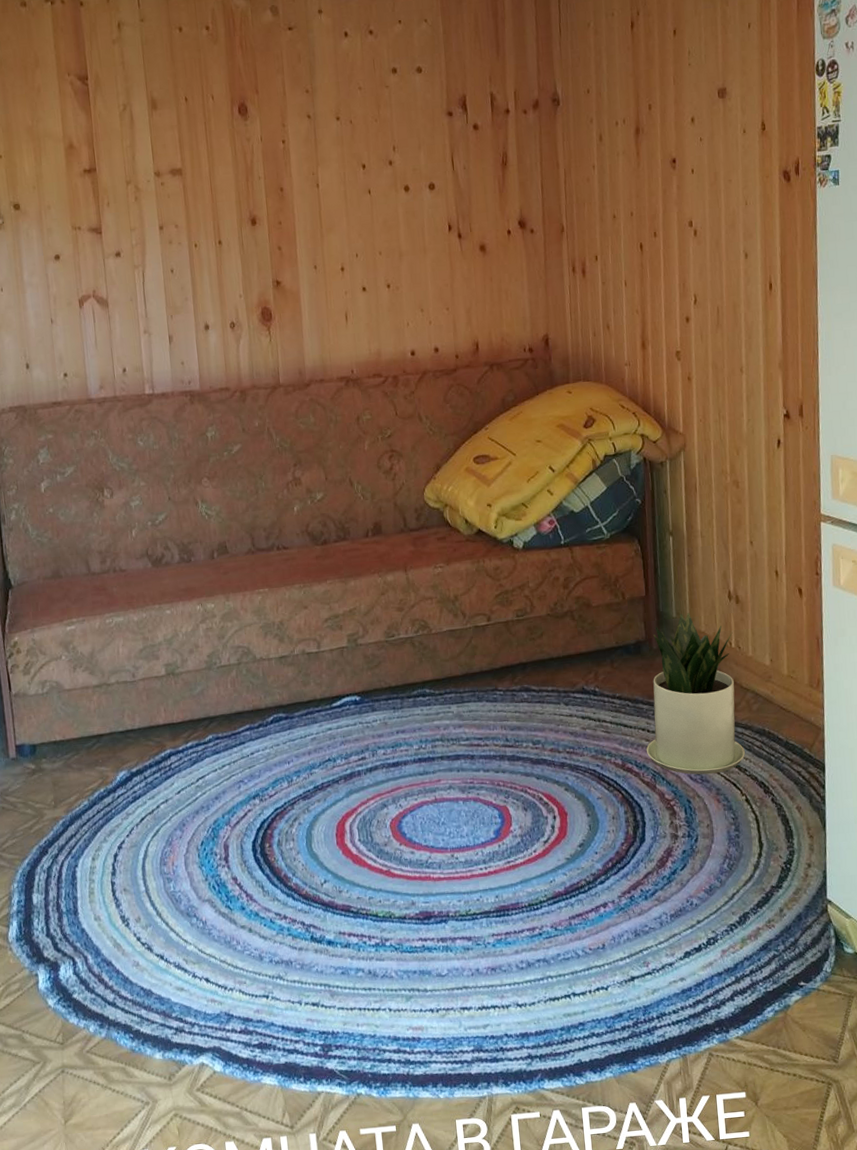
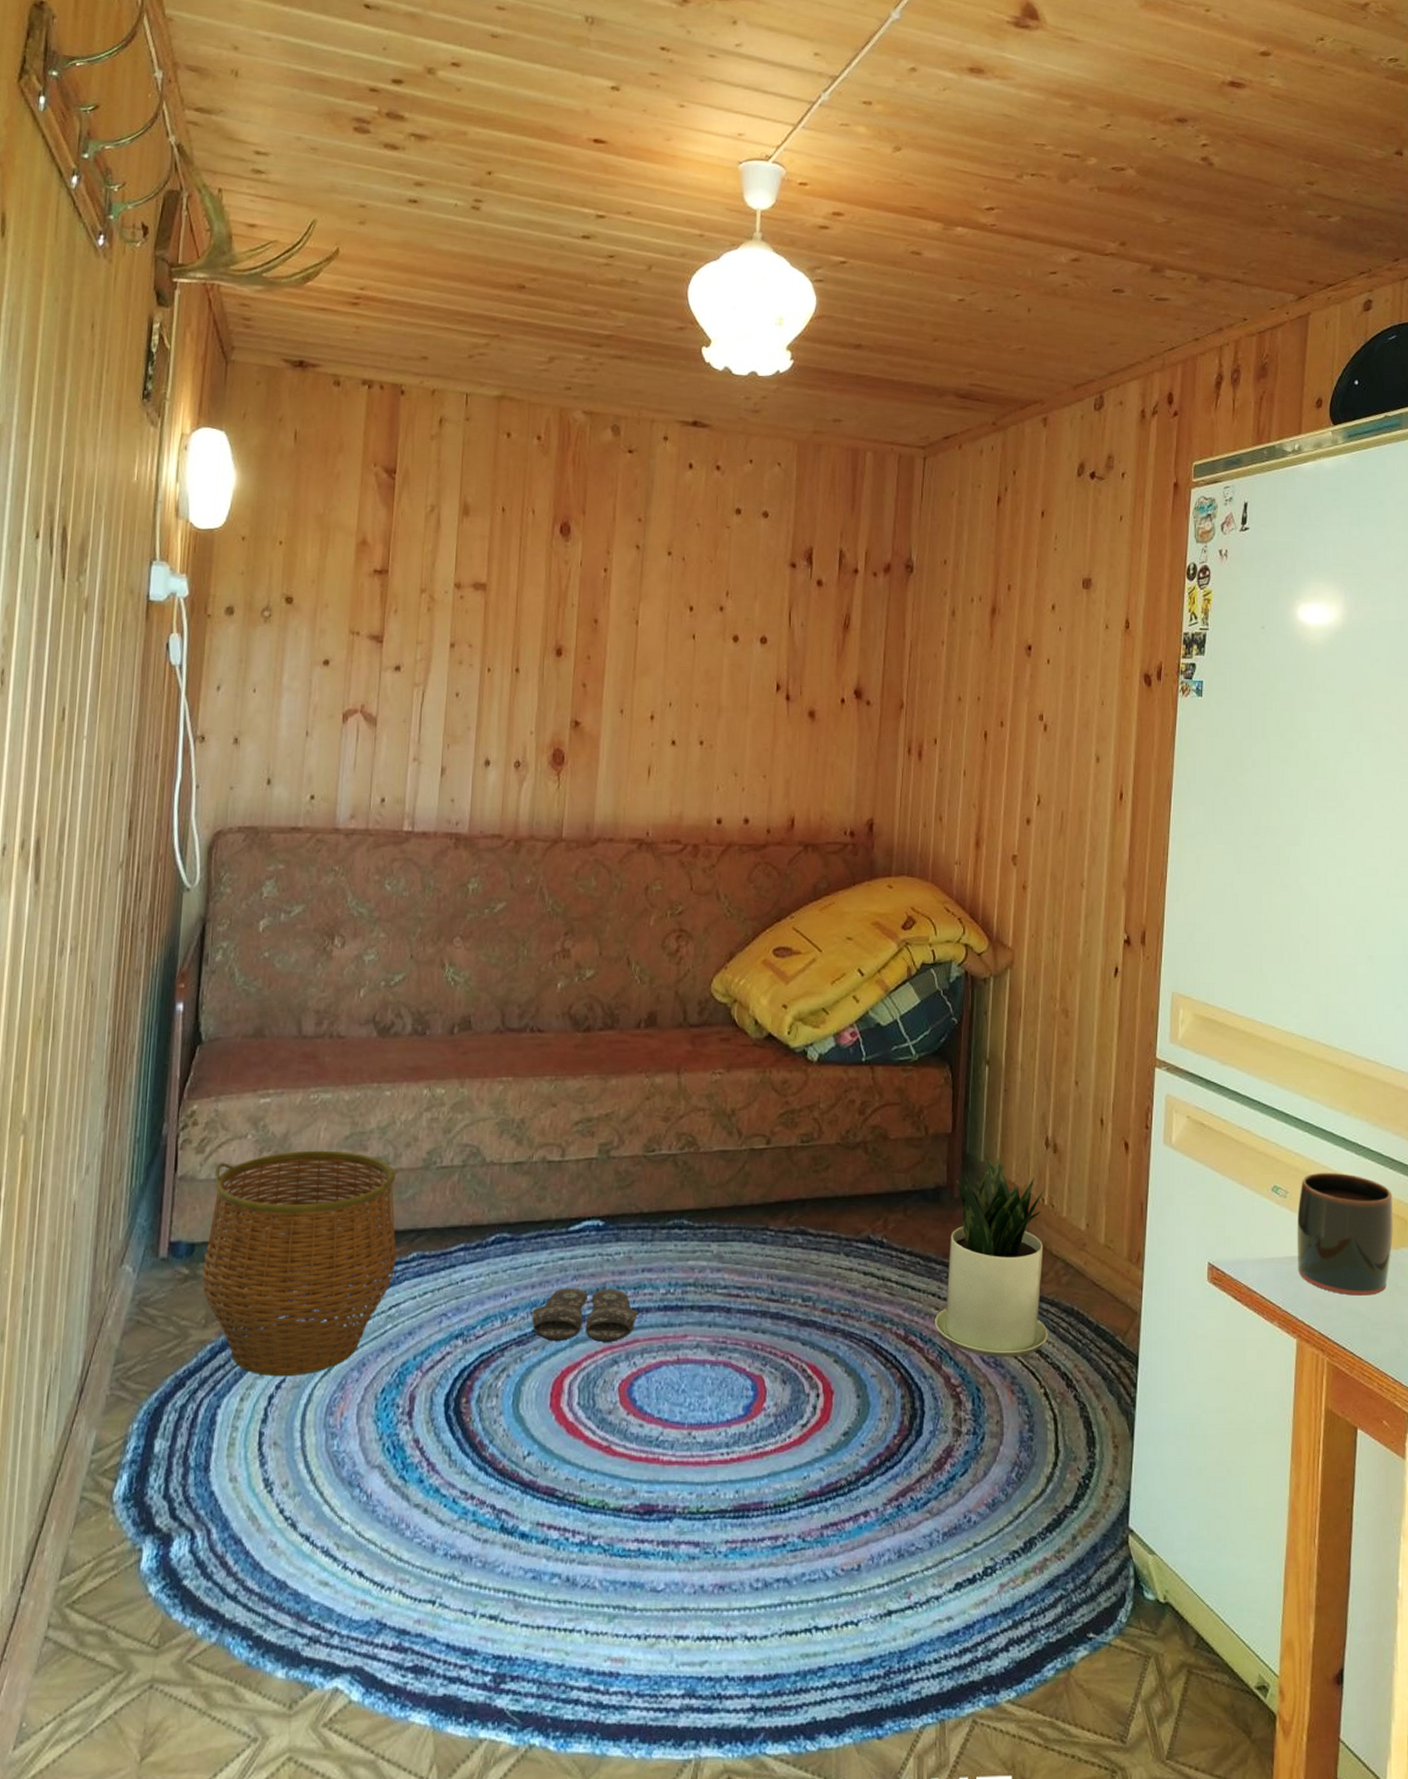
basket: none [41,661,197,840] -> present [201,1150,398,1376]
slippers: none [312,749,398,794] -> present [532,1288,638,1342]

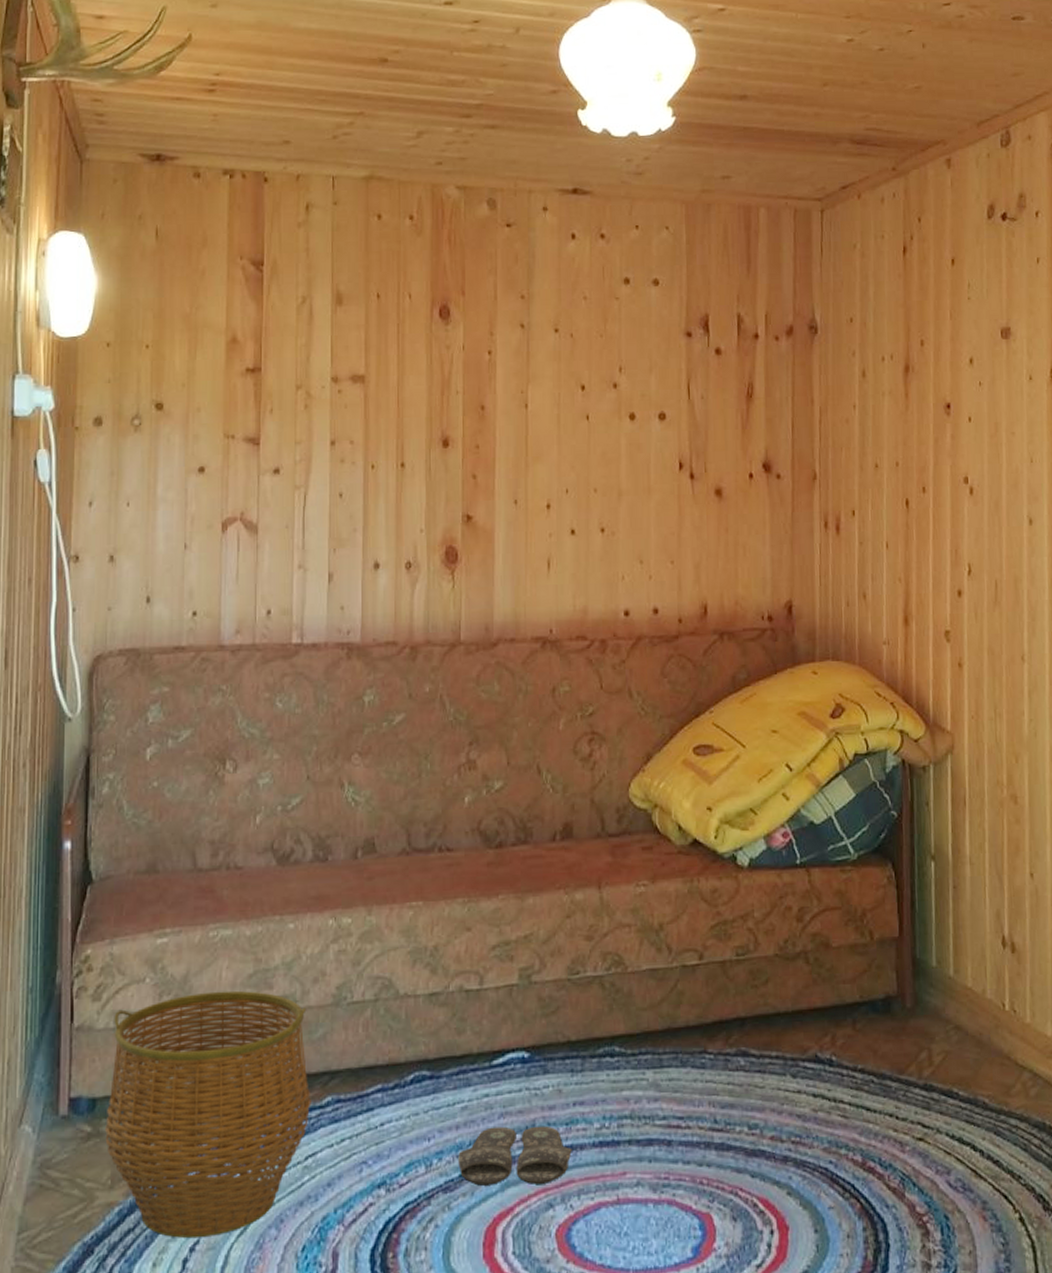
planter: present [934,1158,1048,1358] -> none [893,962,1019,1181]

